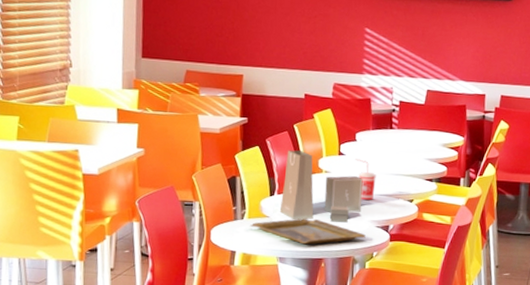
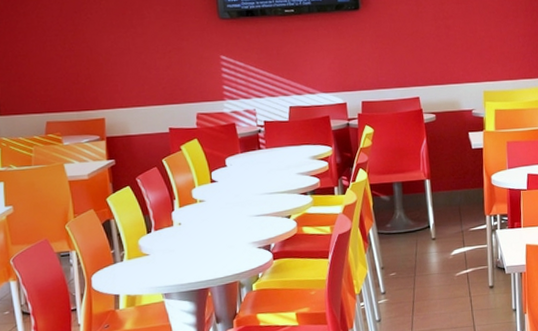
tray: present [249,218,366,245] -> none [130,249,249,277]
shopping bag: present [279,149,363,223] -> none [158,183,241,253]
beverage cup: present [355,159,376,201] -> none [228,183,252,224]

